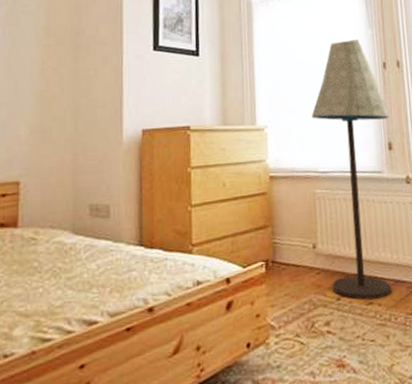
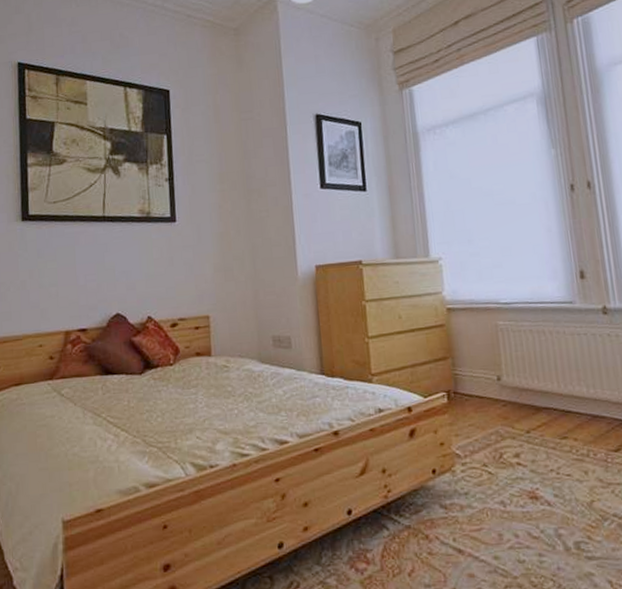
floor lamp: present [311,39,392,300] -> none [489,160,589,434]

